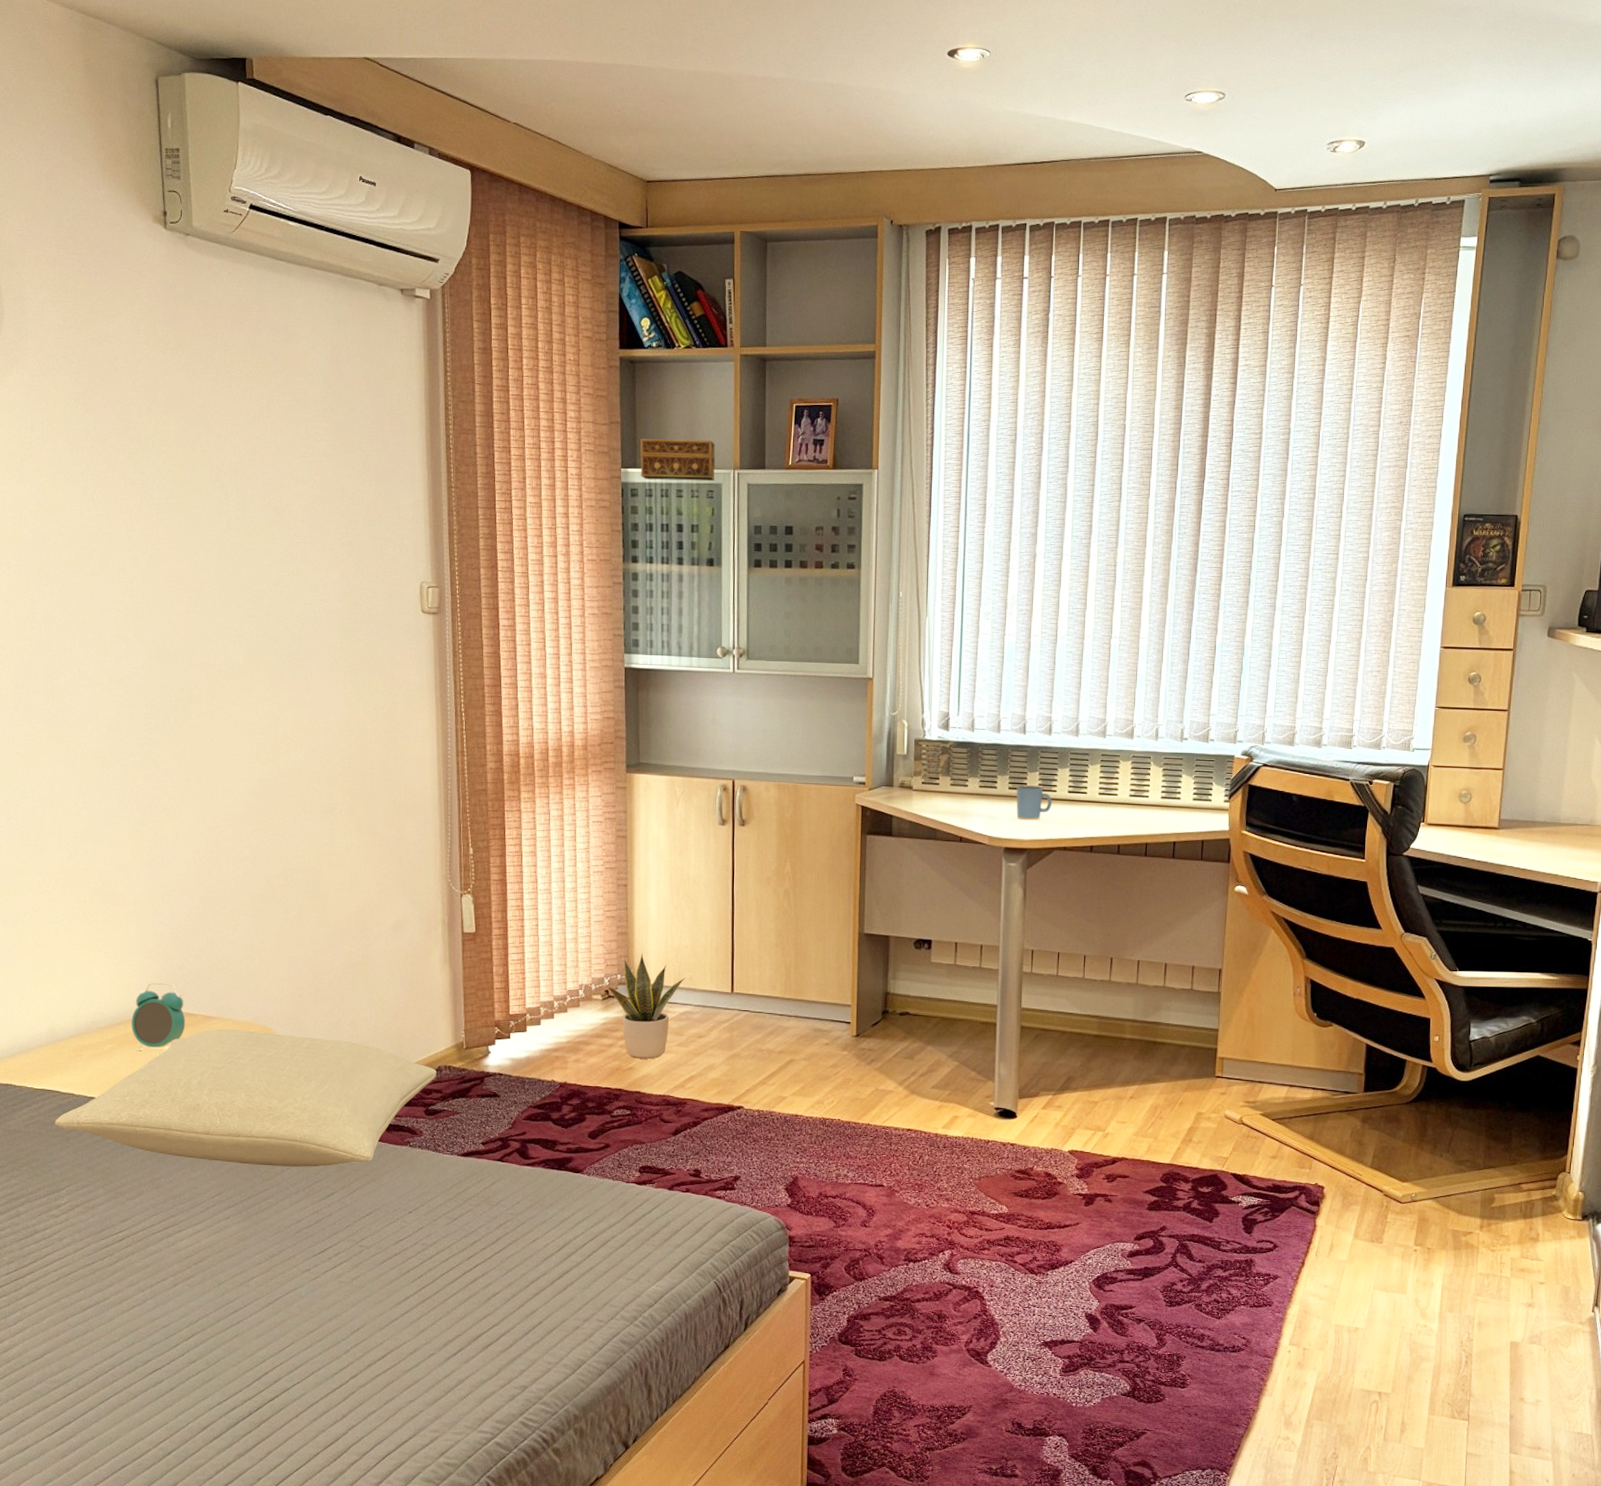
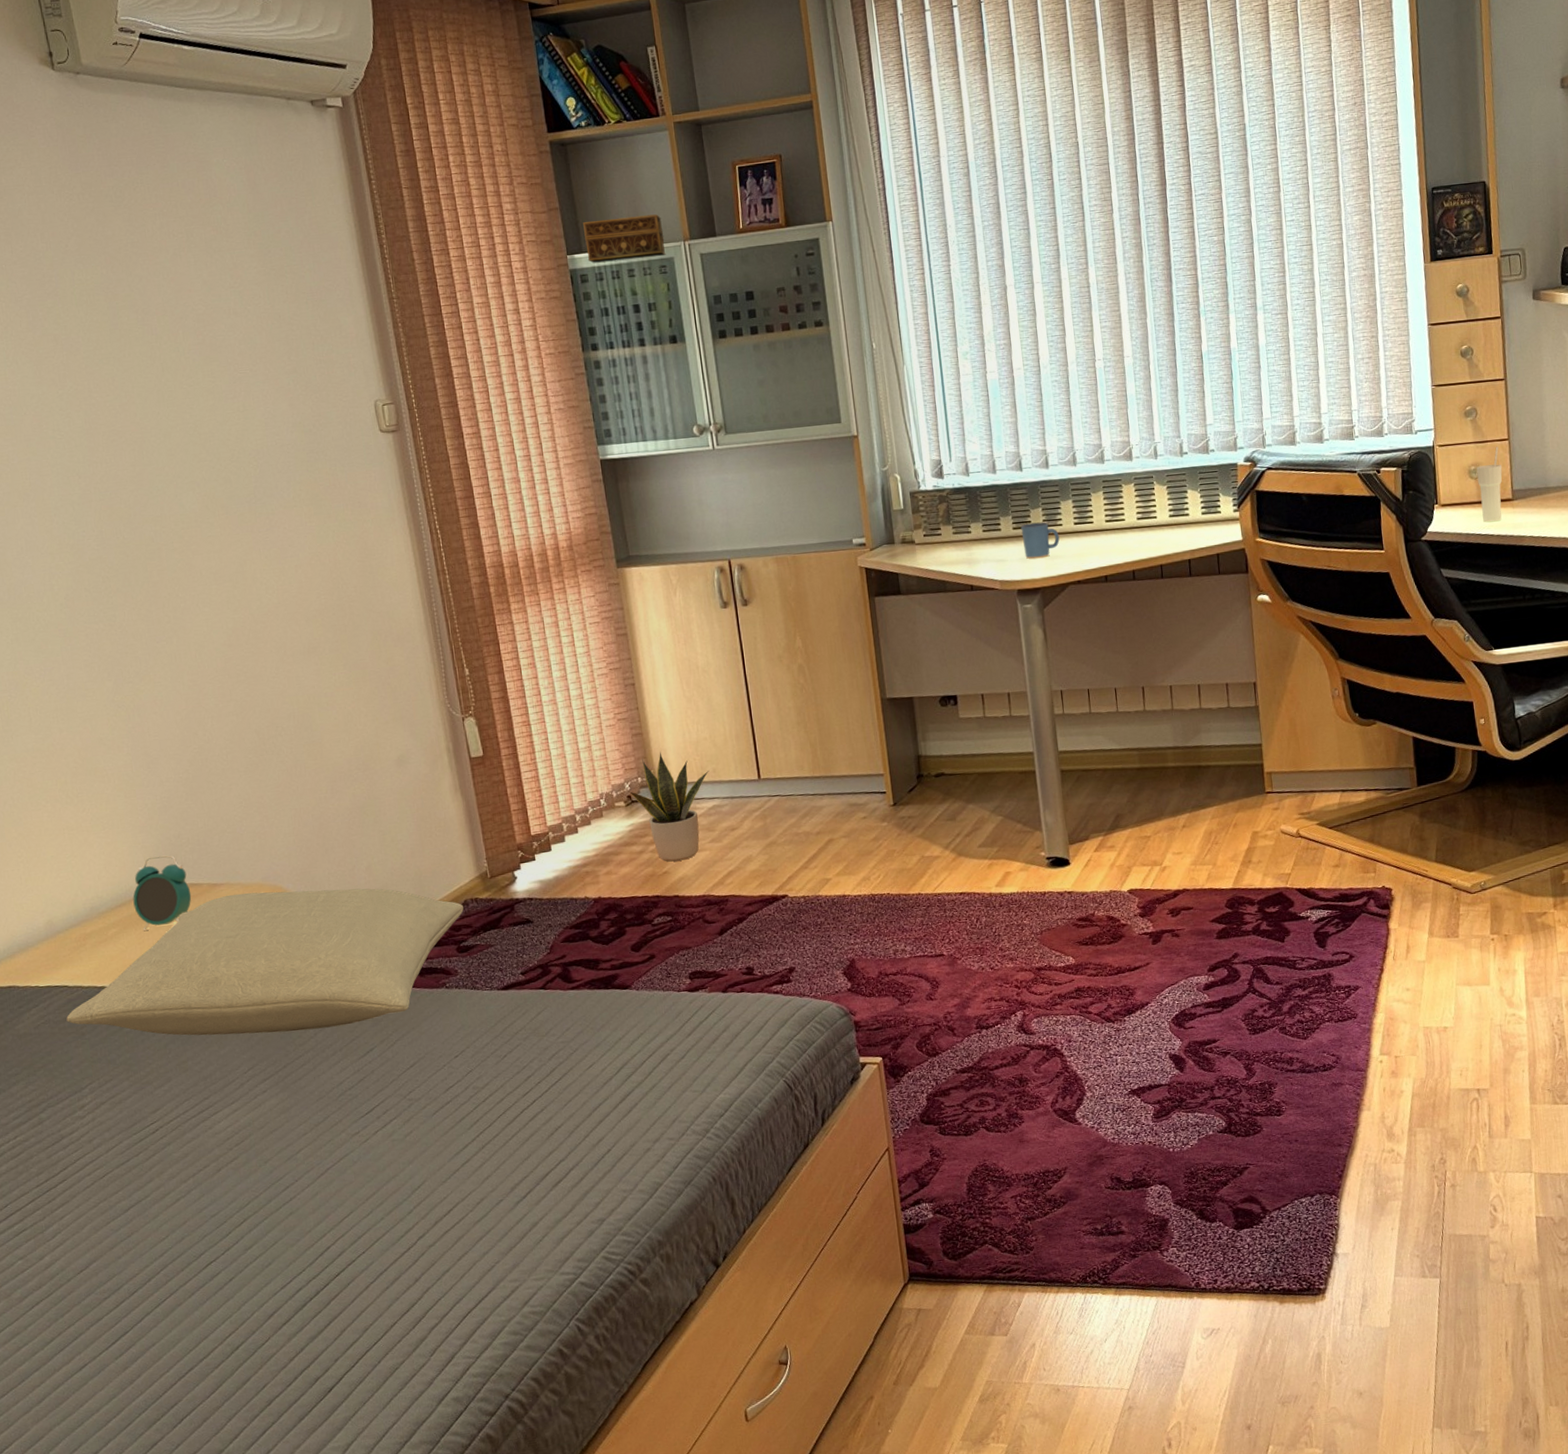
cup: none [1466,774,1492,848] -> present [1476,446,1503,523]

